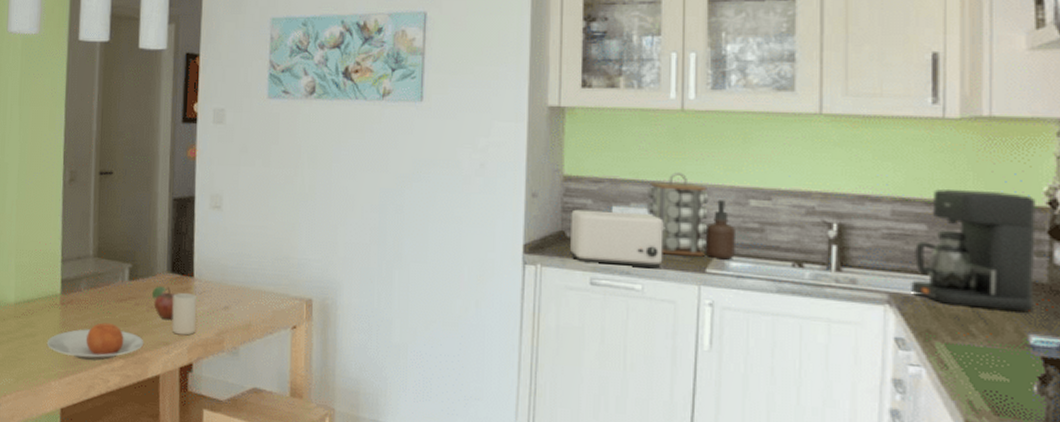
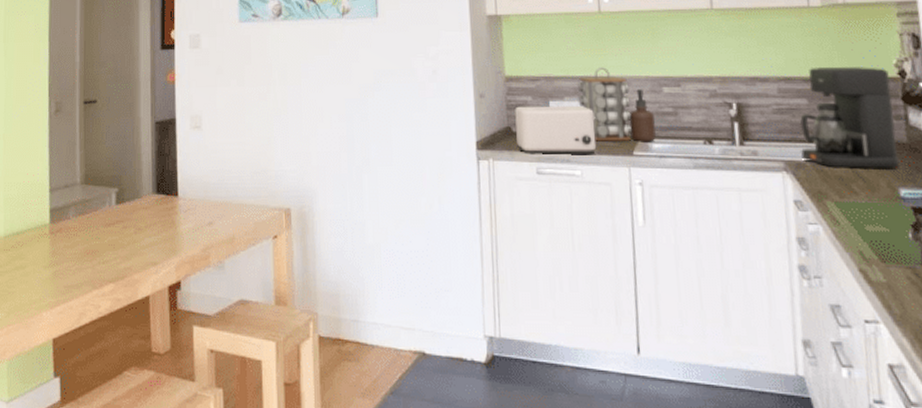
plate: present [46,323,144,361] -> none [37,248,133,287]
fruit: present [151,286,176,319] -> none [138,208,162,239]
cup: present [172,292,197,336] -> none [159,212,183,254]

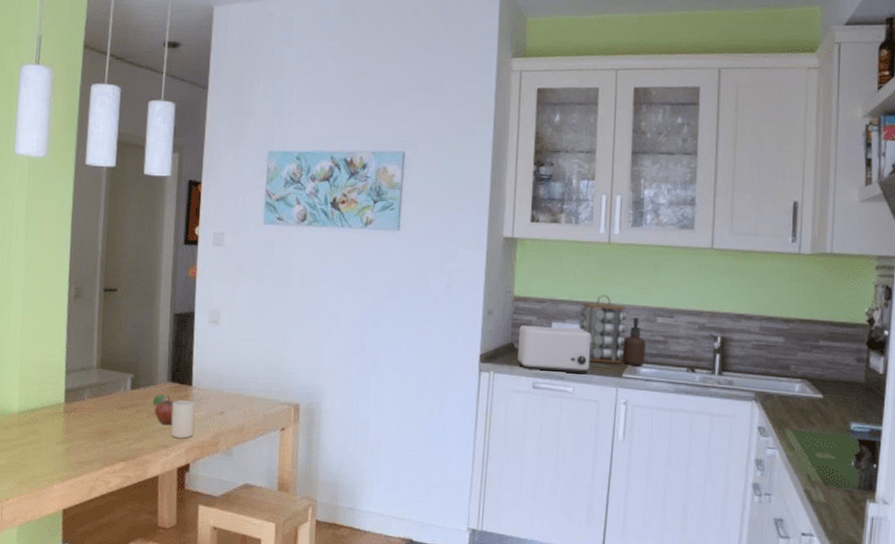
fruit: none [138,208,162,239] -> present [152,394,175,424]
cup: none [159,212,183,254] -> present [170,400,195,439]
coffee maker: present [800,66,900,170] -> none [770,309,859,405]

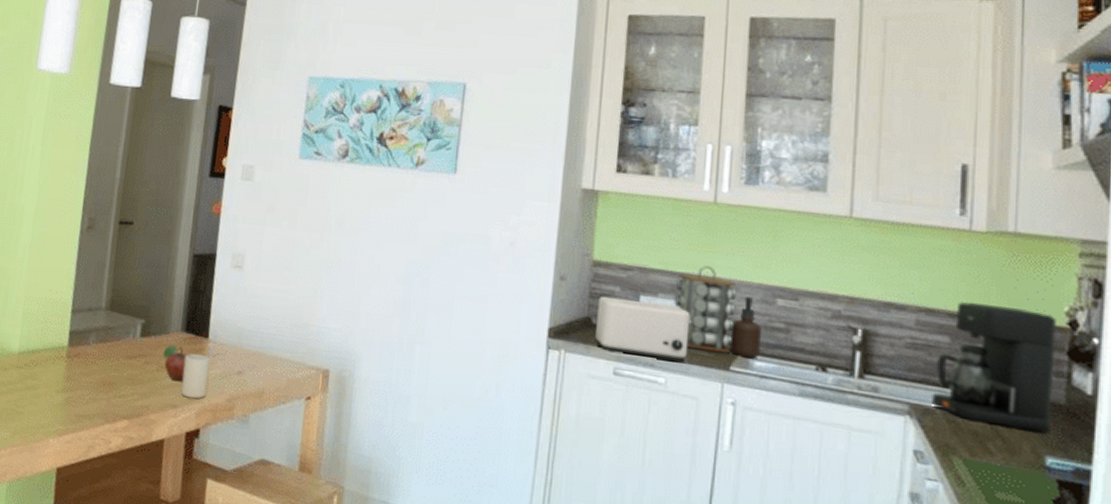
coffee maker: none [770,309,859,405] -> present [930,301,1056,432]

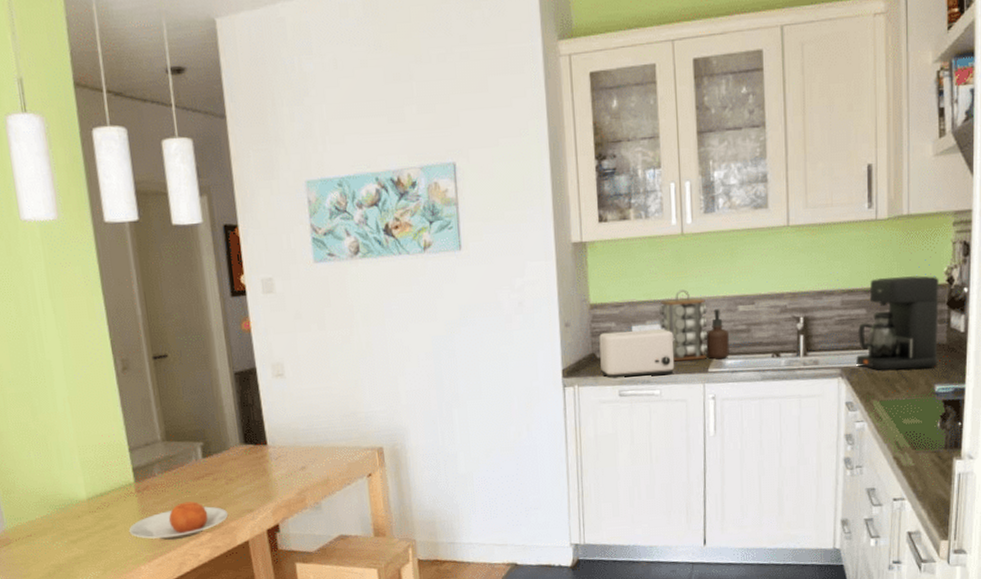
plate: none [48,379,151,420] -> present [128,501,229,540]
fruit: present [162,345,188,381] -> none [227,458,254,488]
cup: present [181,354,210,400] -> none [249,460,278,501]

